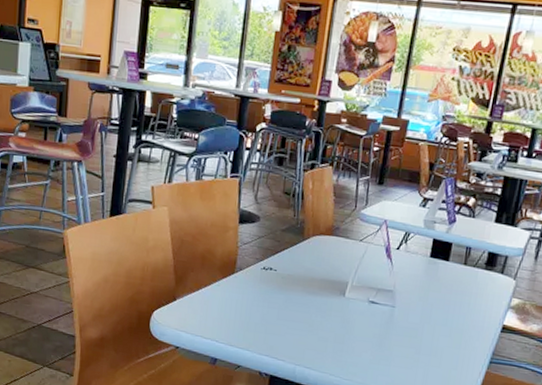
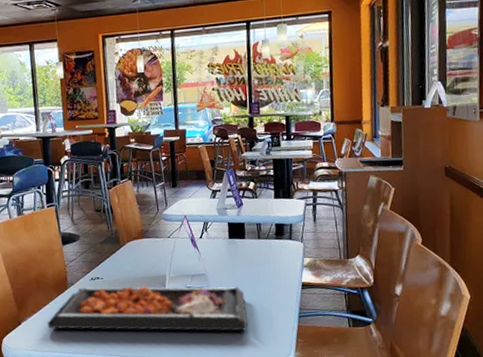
food tray: none [204,275,434,364] -> present [47,286,248,331]

